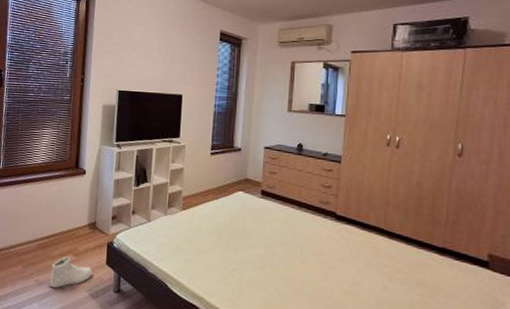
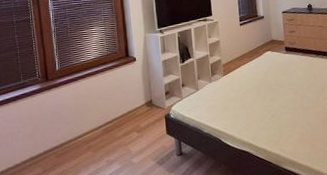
sneaker: present [49,256,93,289] -> none [119,134,156,164]

